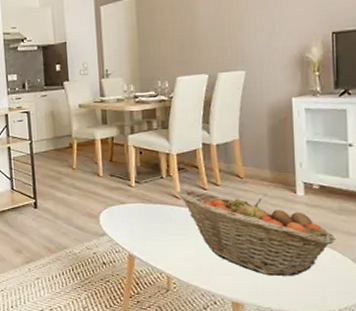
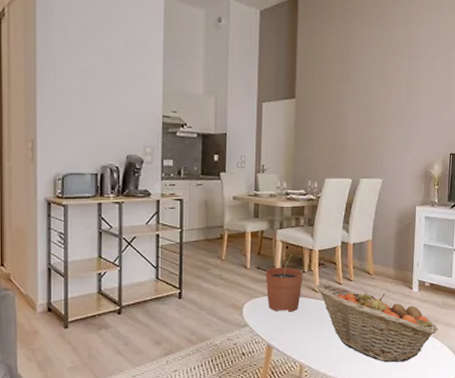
plant pot: none [120,160,162,220] -> present [265,254,303,312]

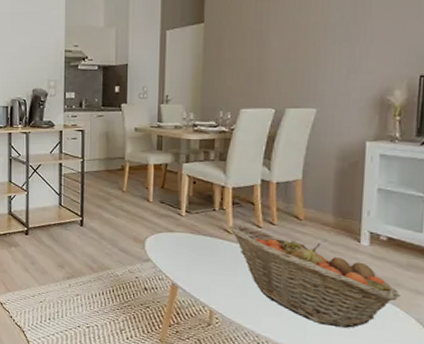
plant pot: present [265,254,303,312] -> none [170,190,213,252]

